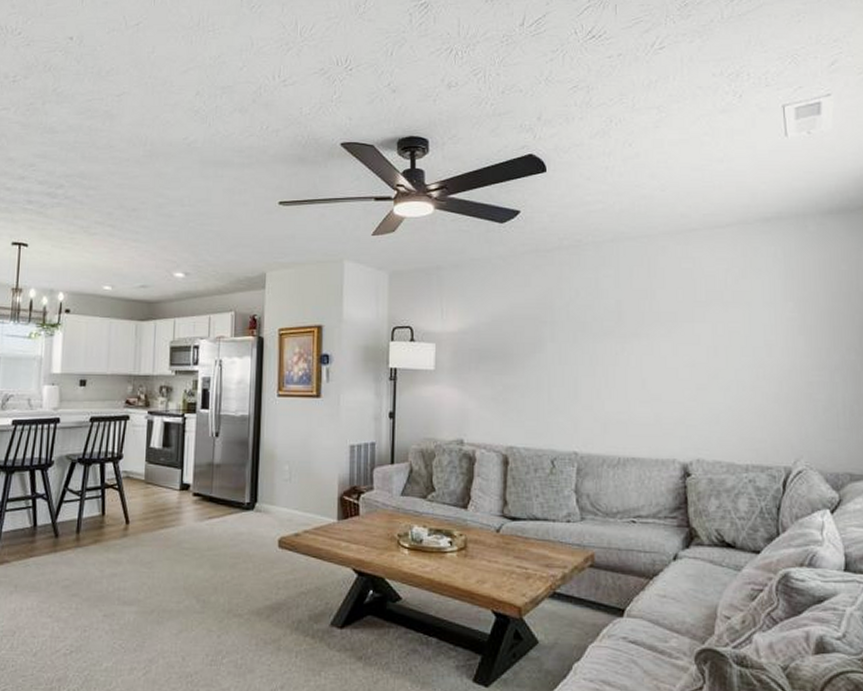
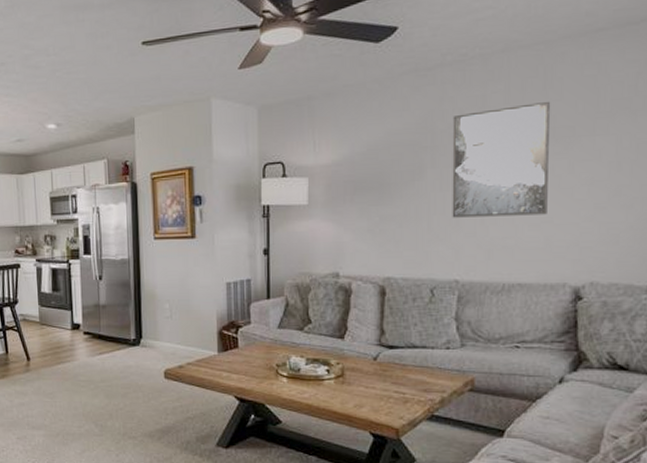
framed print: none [569,288,656,392] -> present [452,101,550,218]

